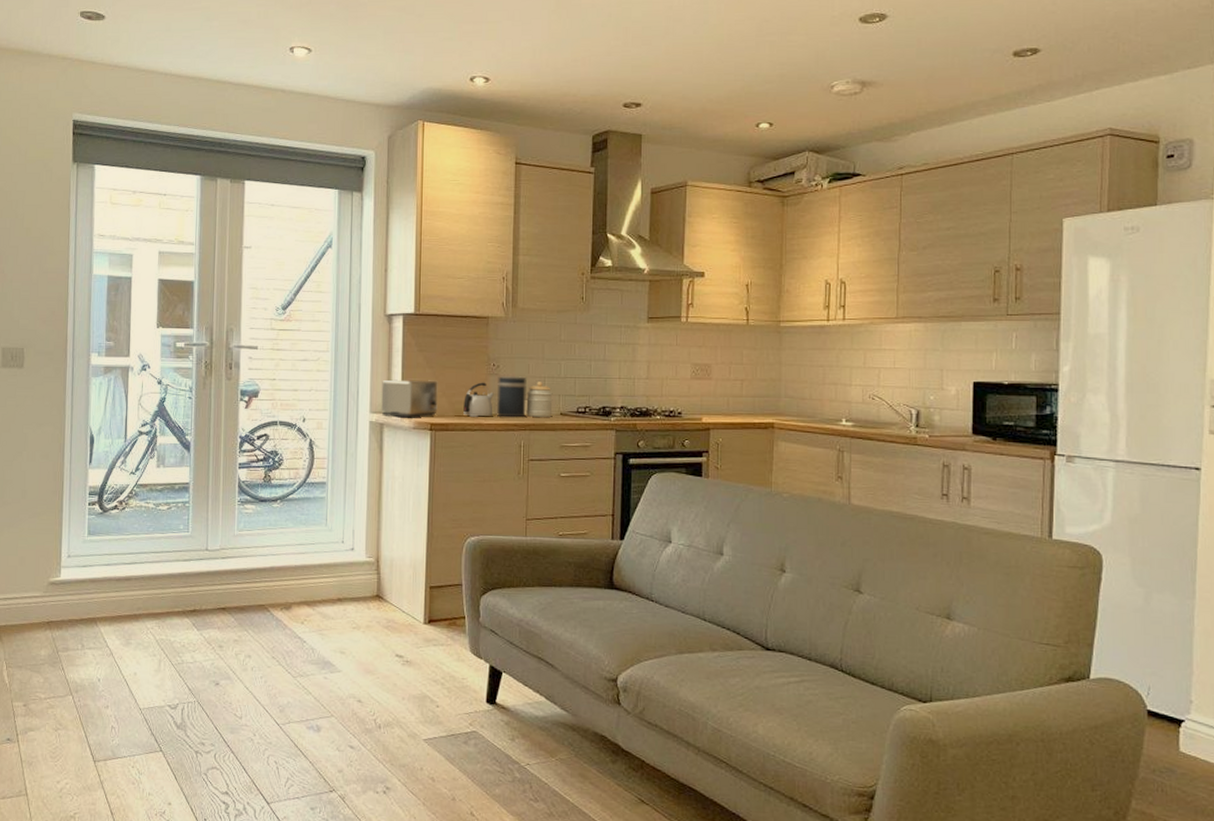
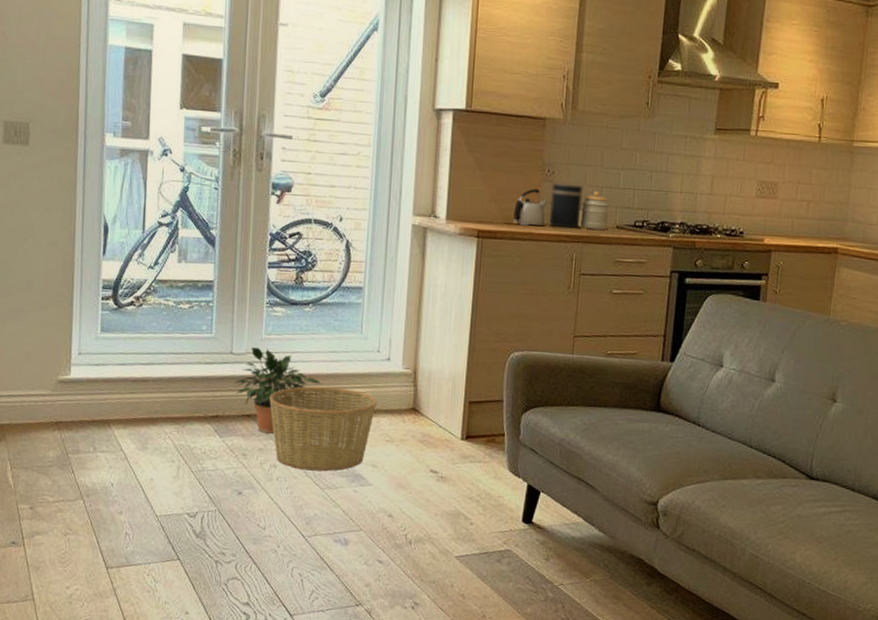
potted plant: none [208,544,291,625] -> present [232,348,322,434]
basket: none [242,578,344,660] -> present [269,386,378,471]
toaster: present [381,378,438,418] -> none [425,180,488,223]

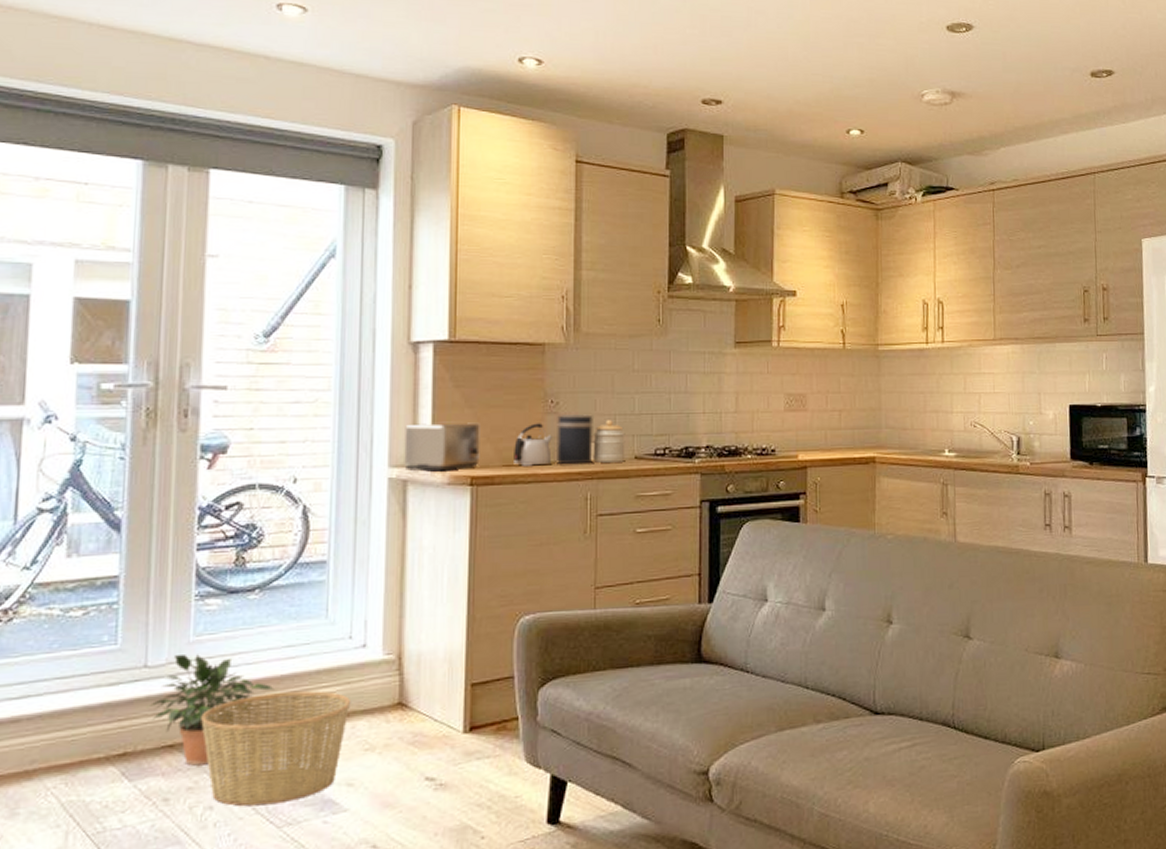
toaster: none [425,180,488,223] -> present [404,421,480,472]

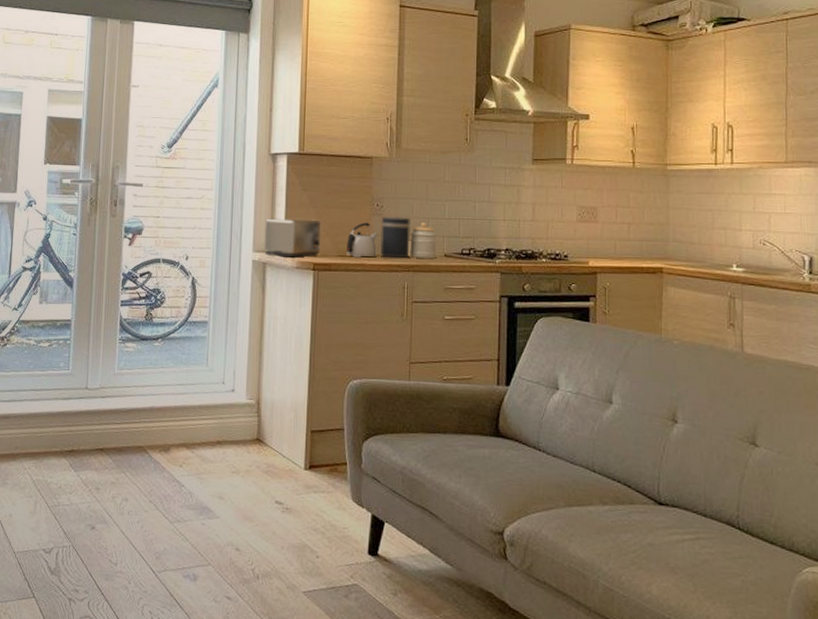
potted plant: present [146,654,275,766] -> none [86,382,170,467]
basket: present [201,690,352,806] -> none [121,419,223,504]

